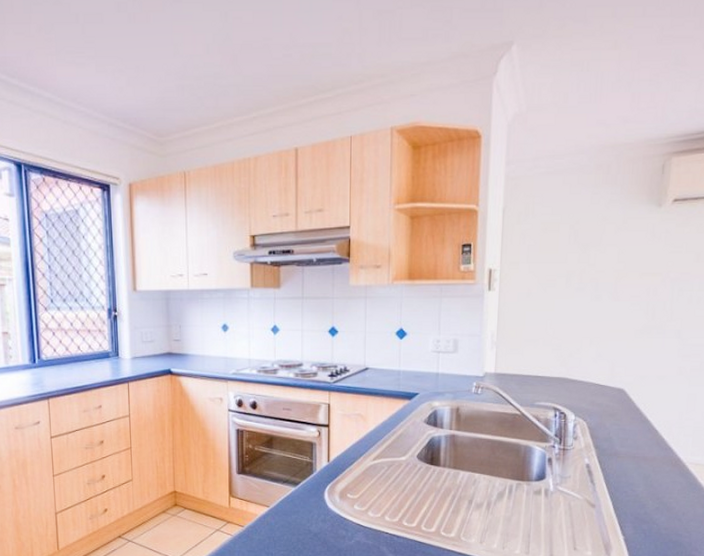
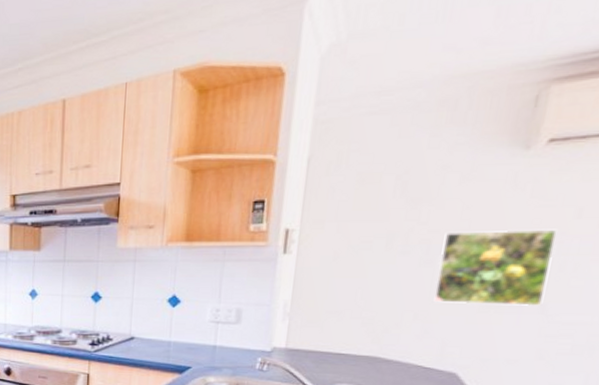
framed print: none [603,270,684,333] -> present [434,229,558,307]

